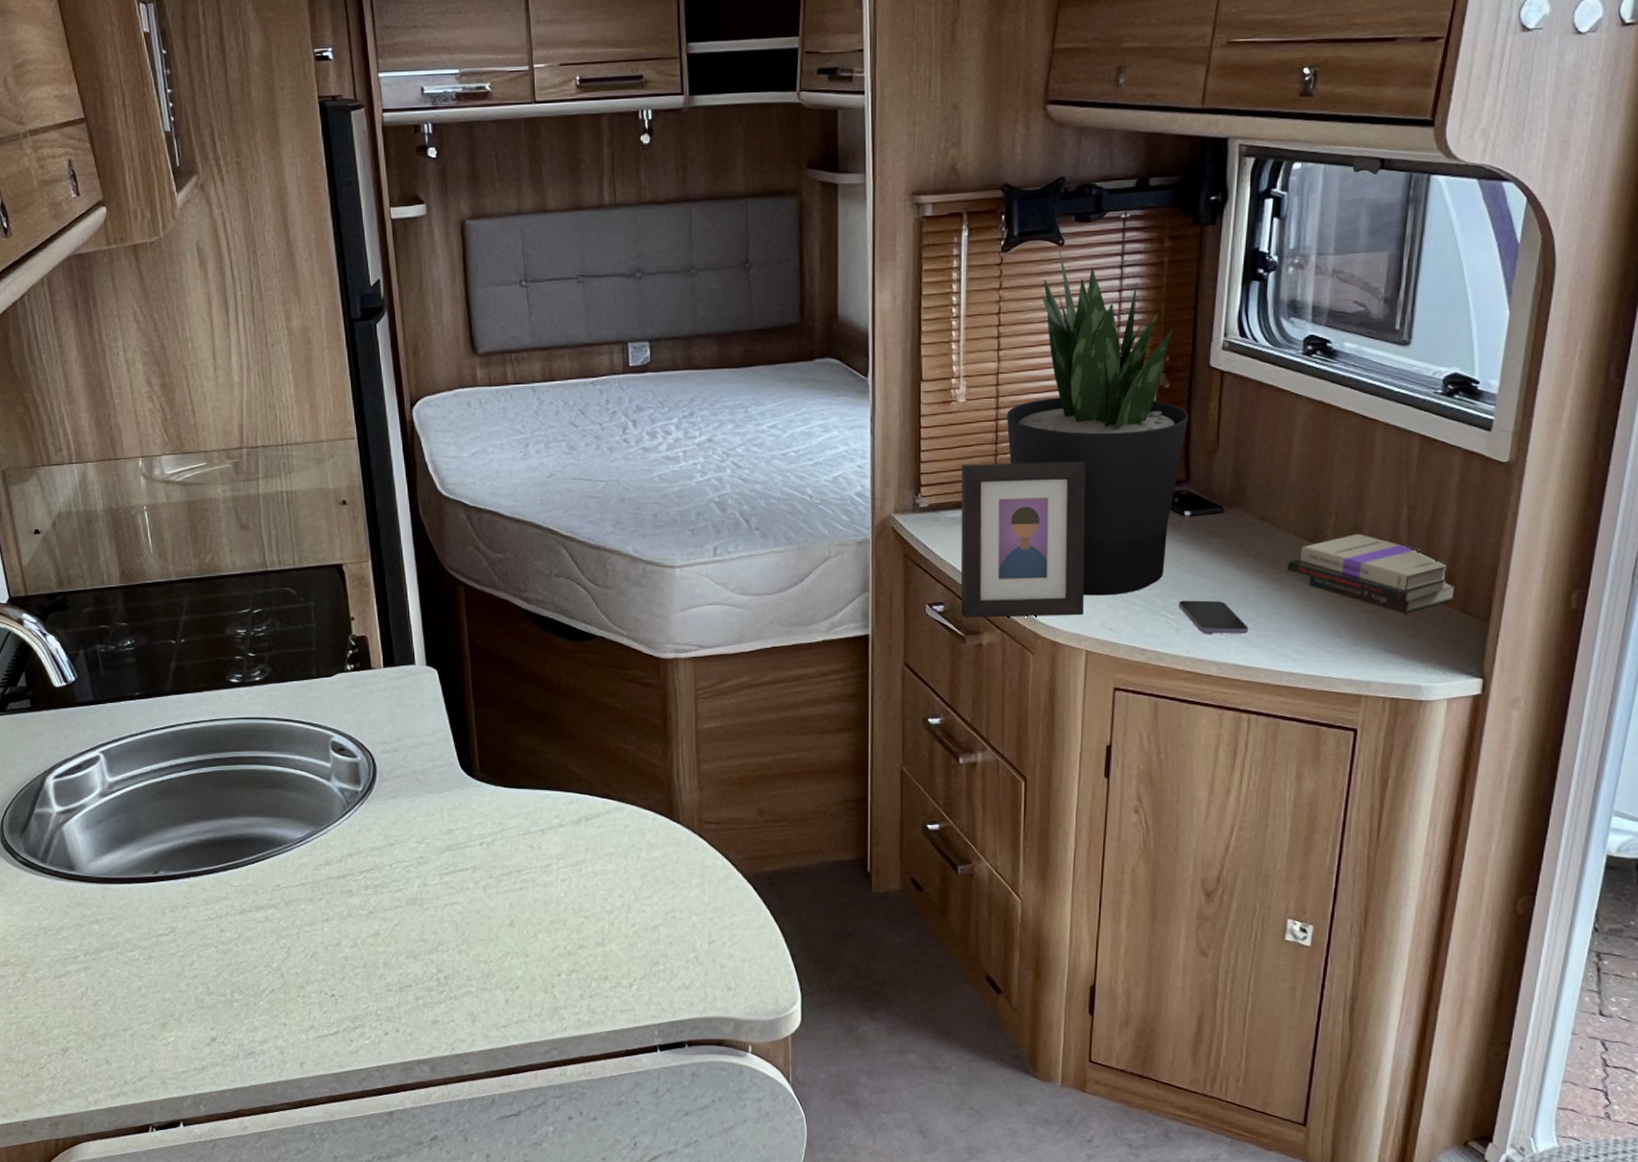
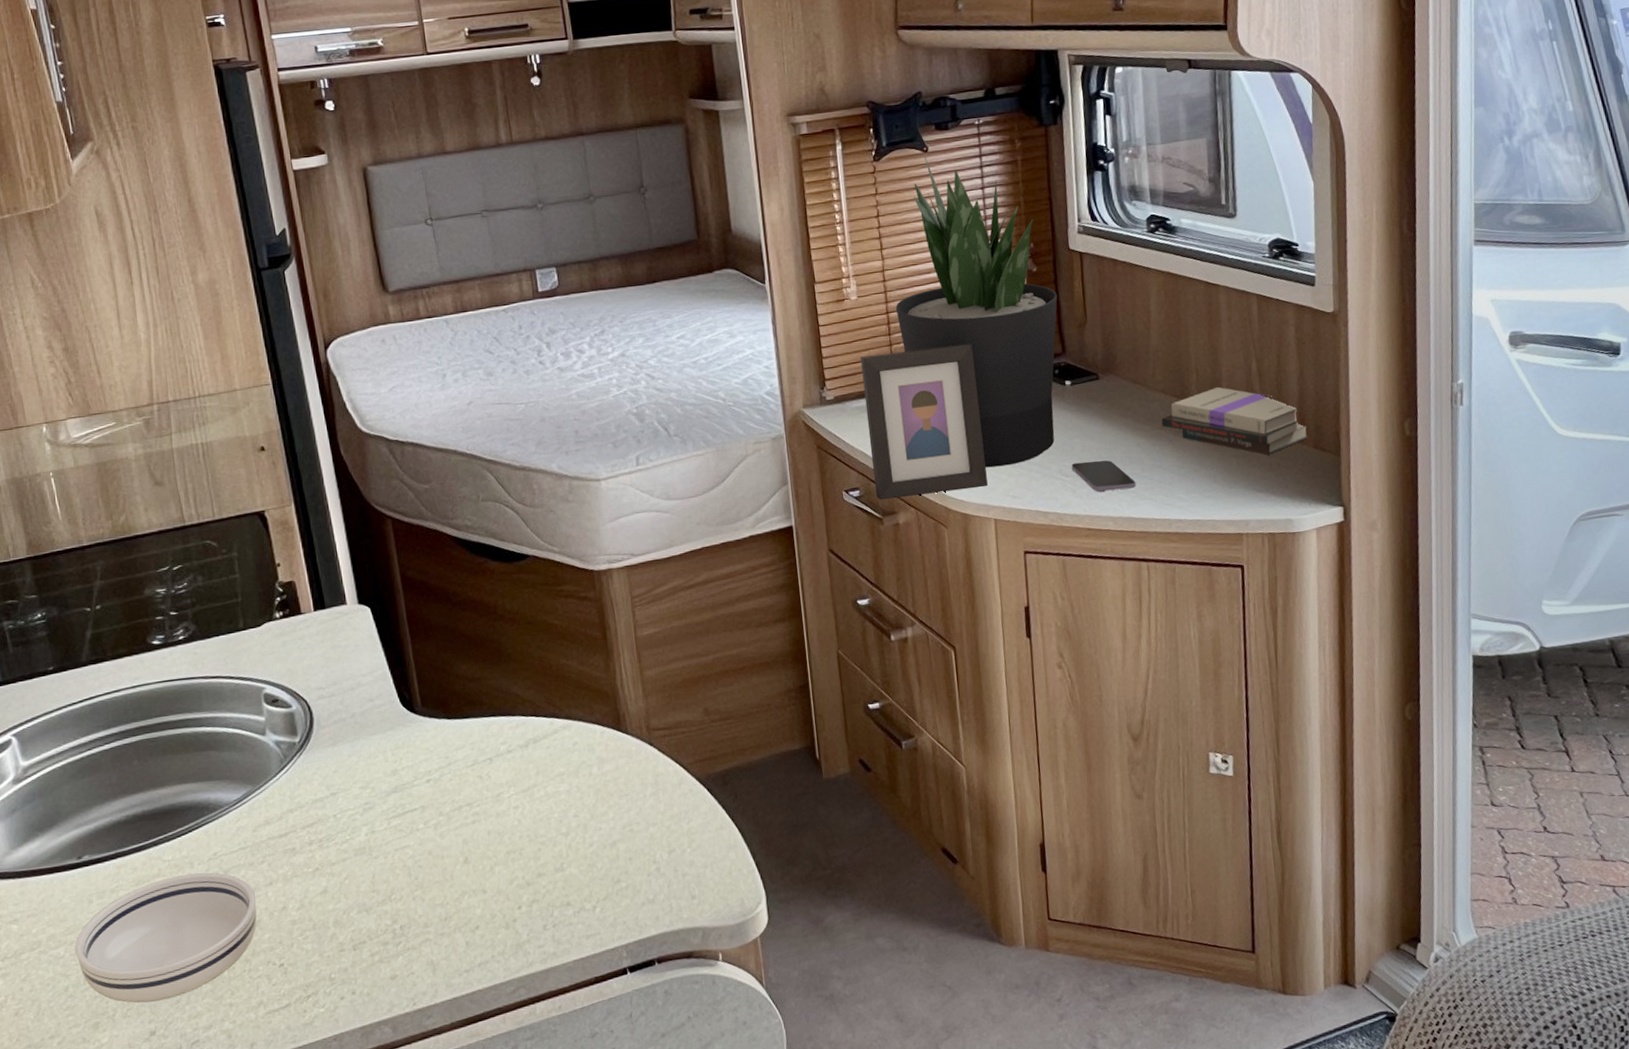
bowl: none [148,900,313,1011] -> present [75,872,257,1003]

